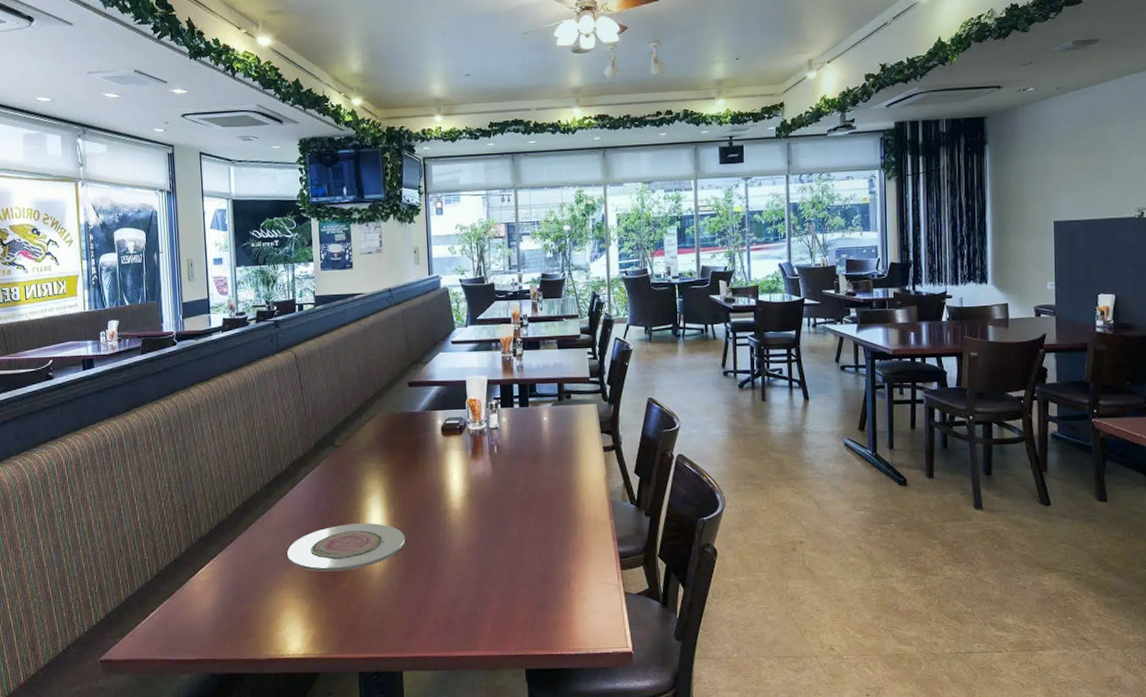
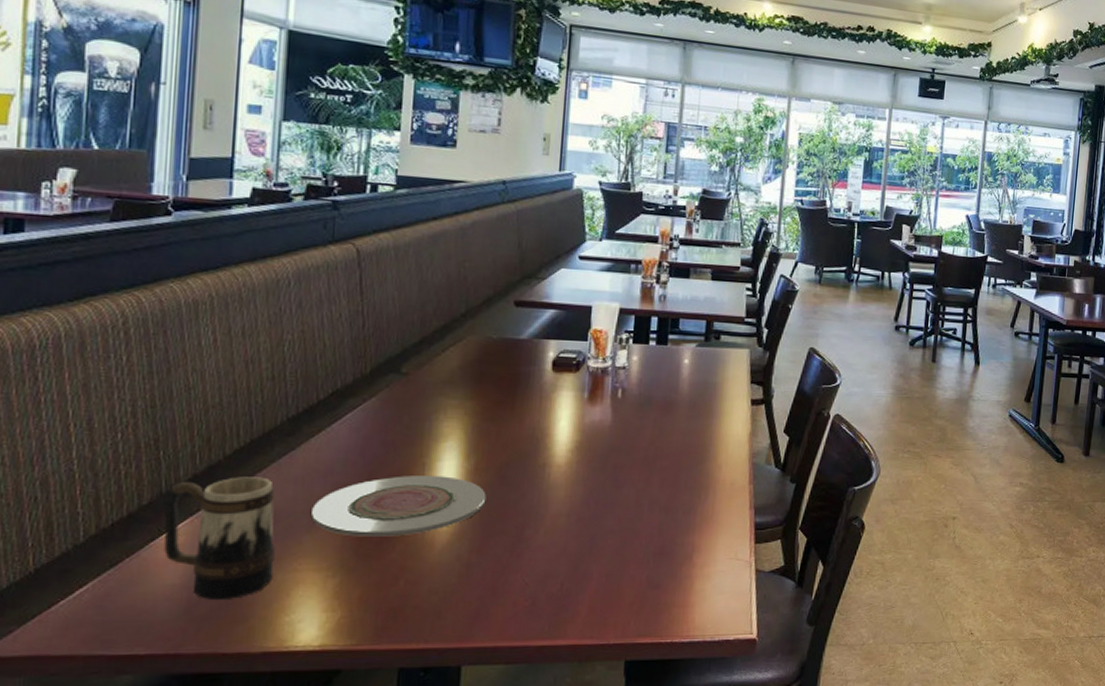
beer mug: none [194,529,268,621] -> present [163,477,275,601]

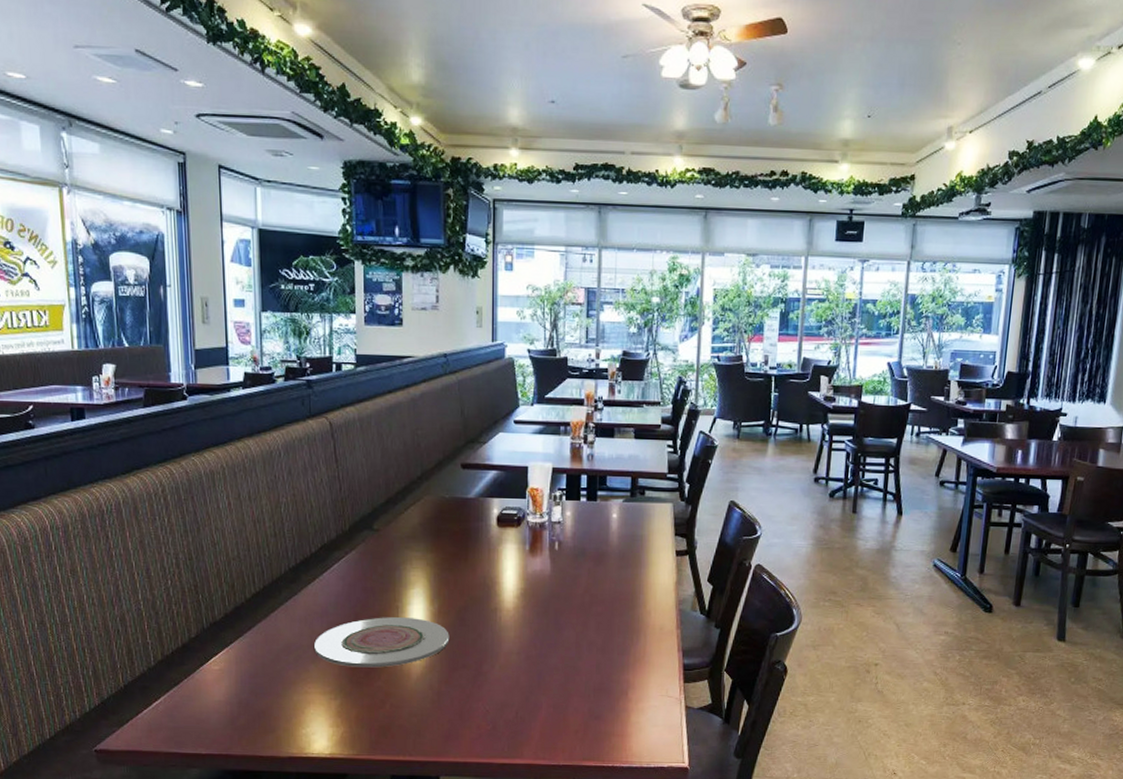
beer mug: present [163,477,275,601] -> none [206,616,291,715]

